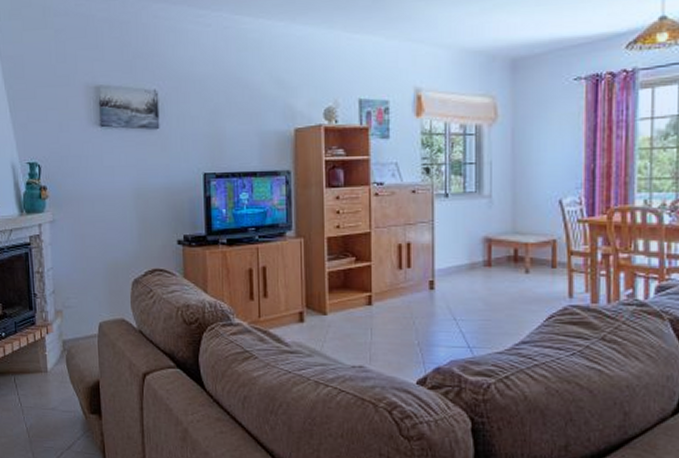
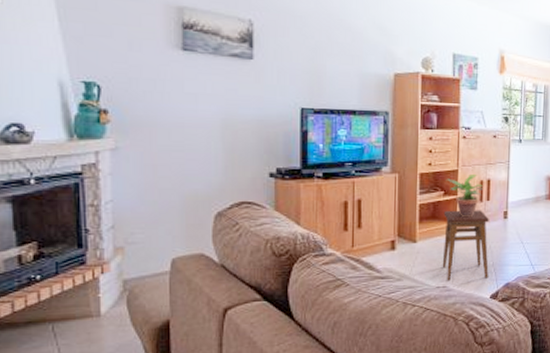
stool: none [356,279,413,361] -> present [442,210,489,281]
potted plant: none [357,237,401,286] -> present [446,175,483,216]

